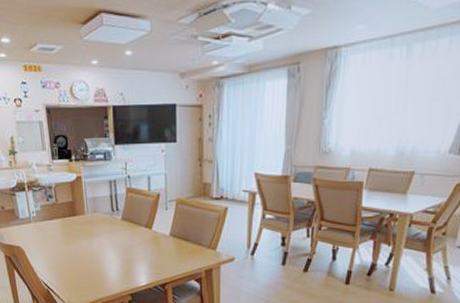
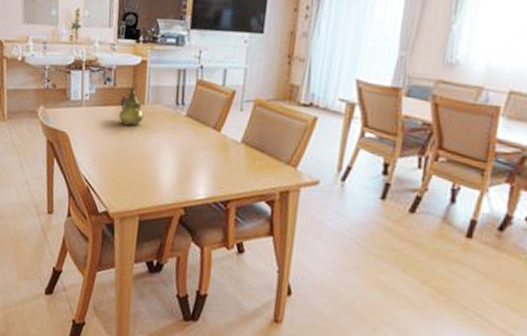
teapot: none [63,198,86,234] -> present [118,84,144,127]

